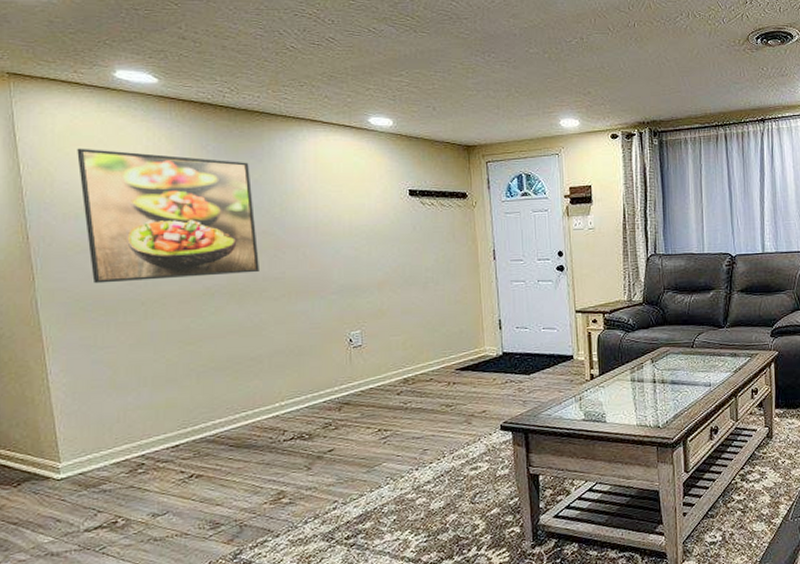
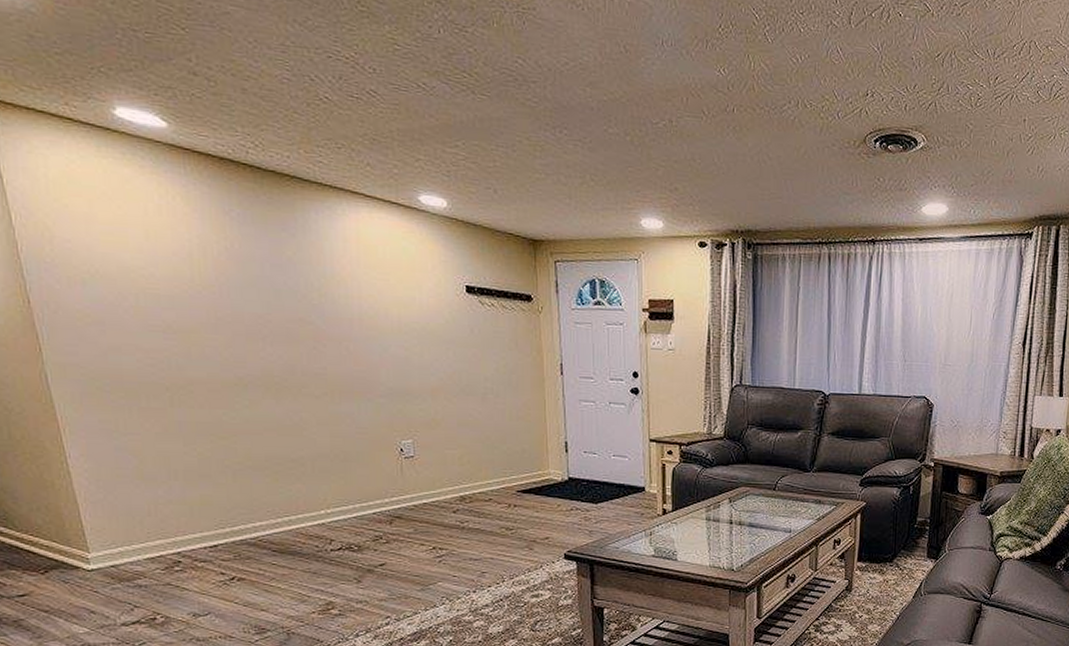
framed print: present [77,148,259,284] -> none [77,199,297,366]

